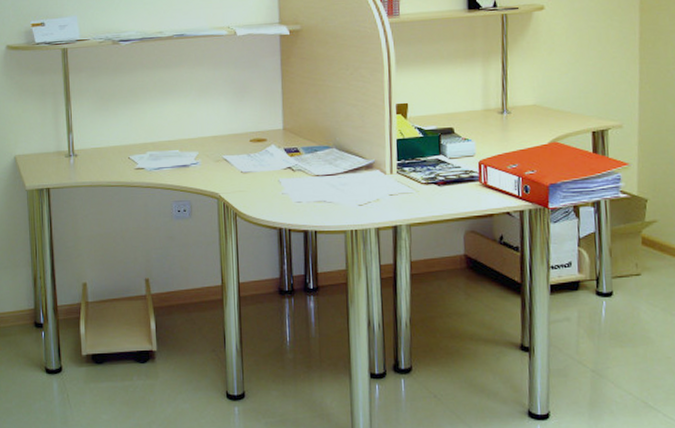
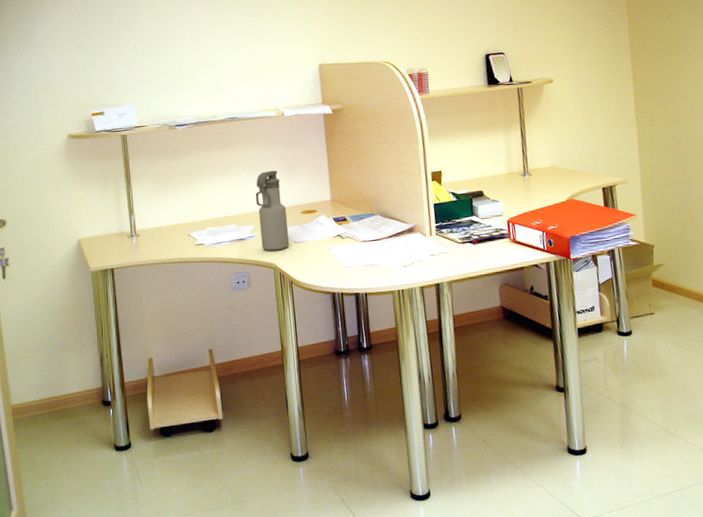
water bottle: none [201,94,236,180] -> present [255,170,290,251]

